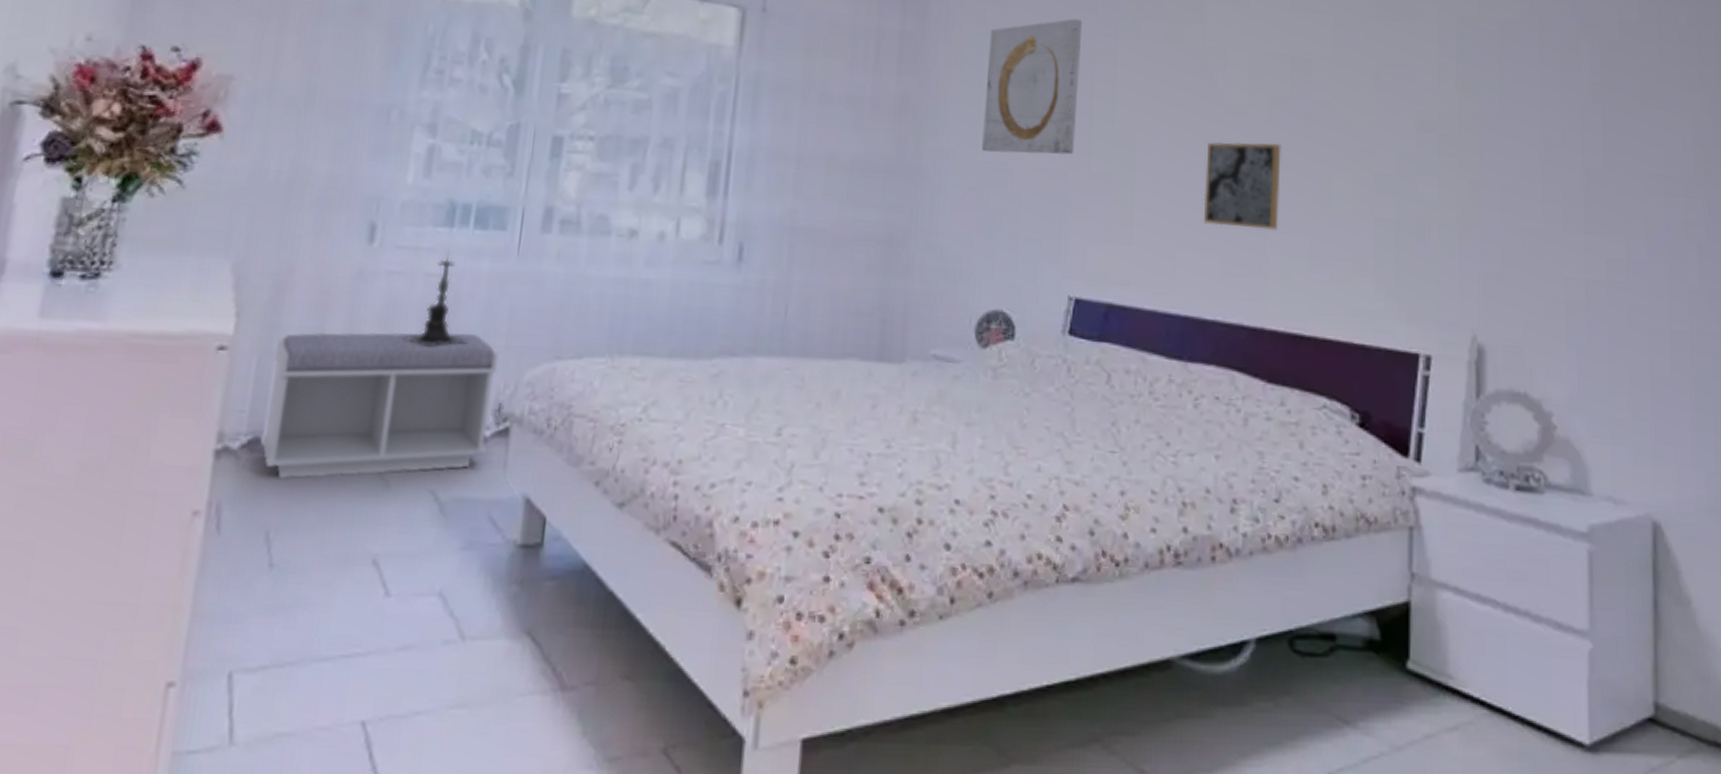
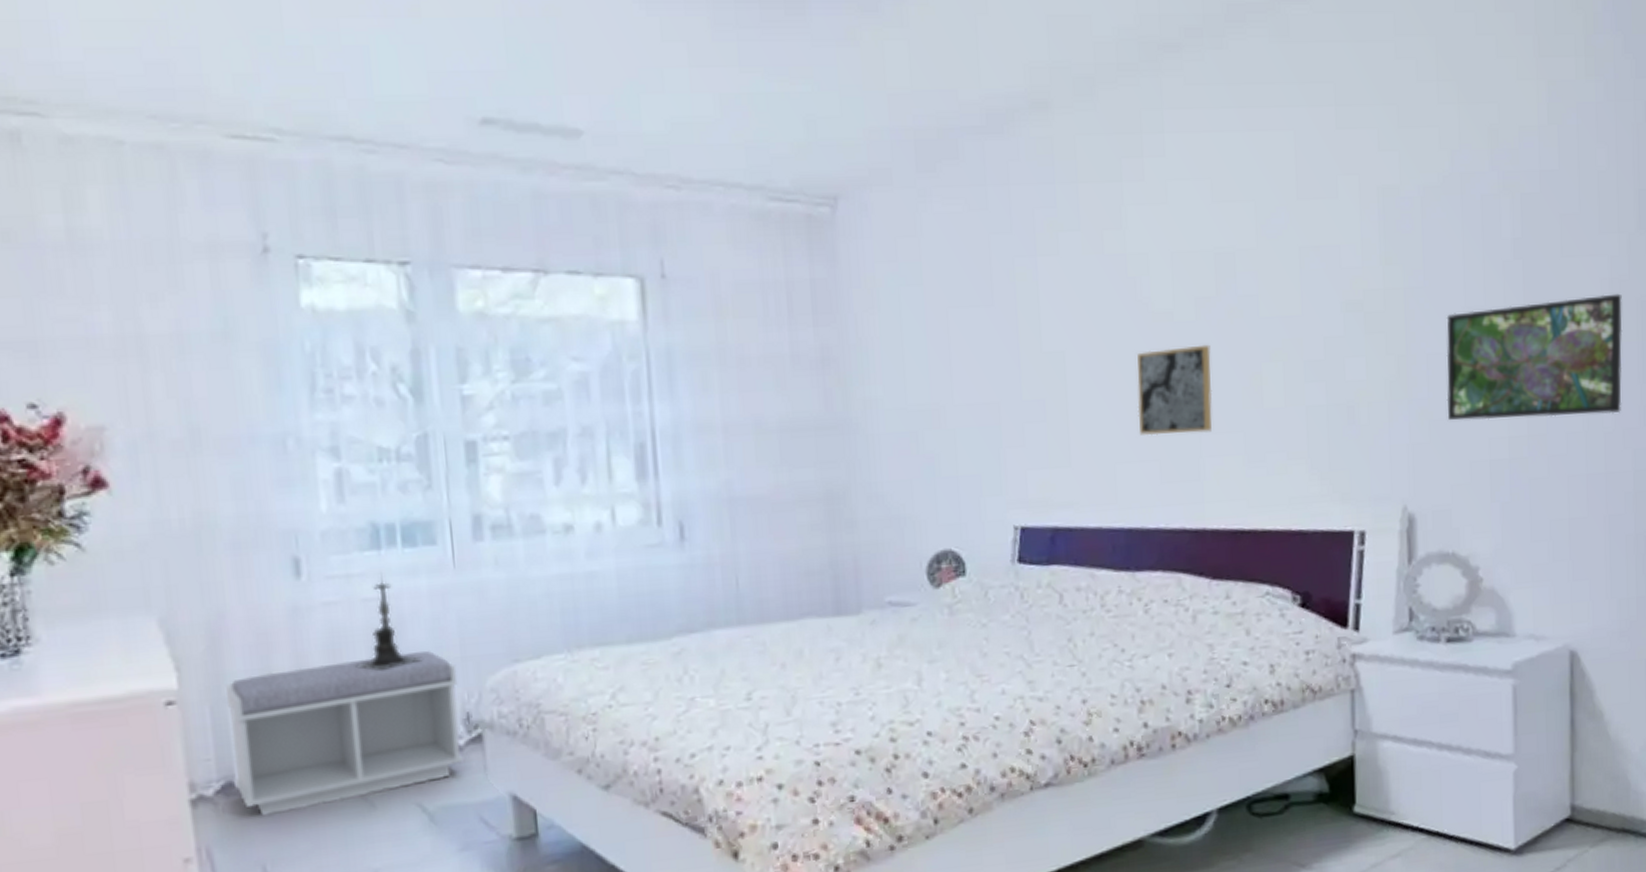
wall art: present [982,19,1083,155] -> none [904,242,1004,395]
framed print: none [1521,147,1707,273] -> present [1446,293,1623,421]

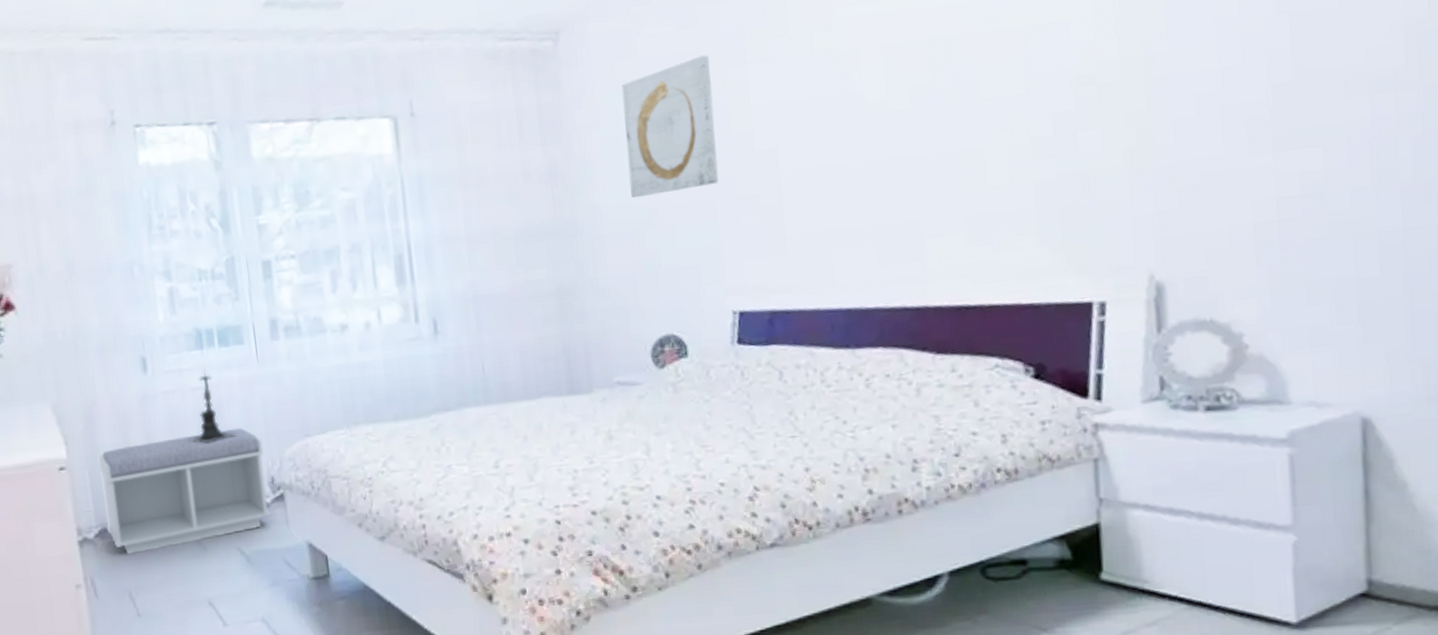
wall art: none [904,242,1004,395] -> present [621,55,719,199]
wall art: present [1137,344,1212,436] -> none [851,130,932,221]
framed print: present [1446,293,1623,421] -> none [1196,36,1424,186]

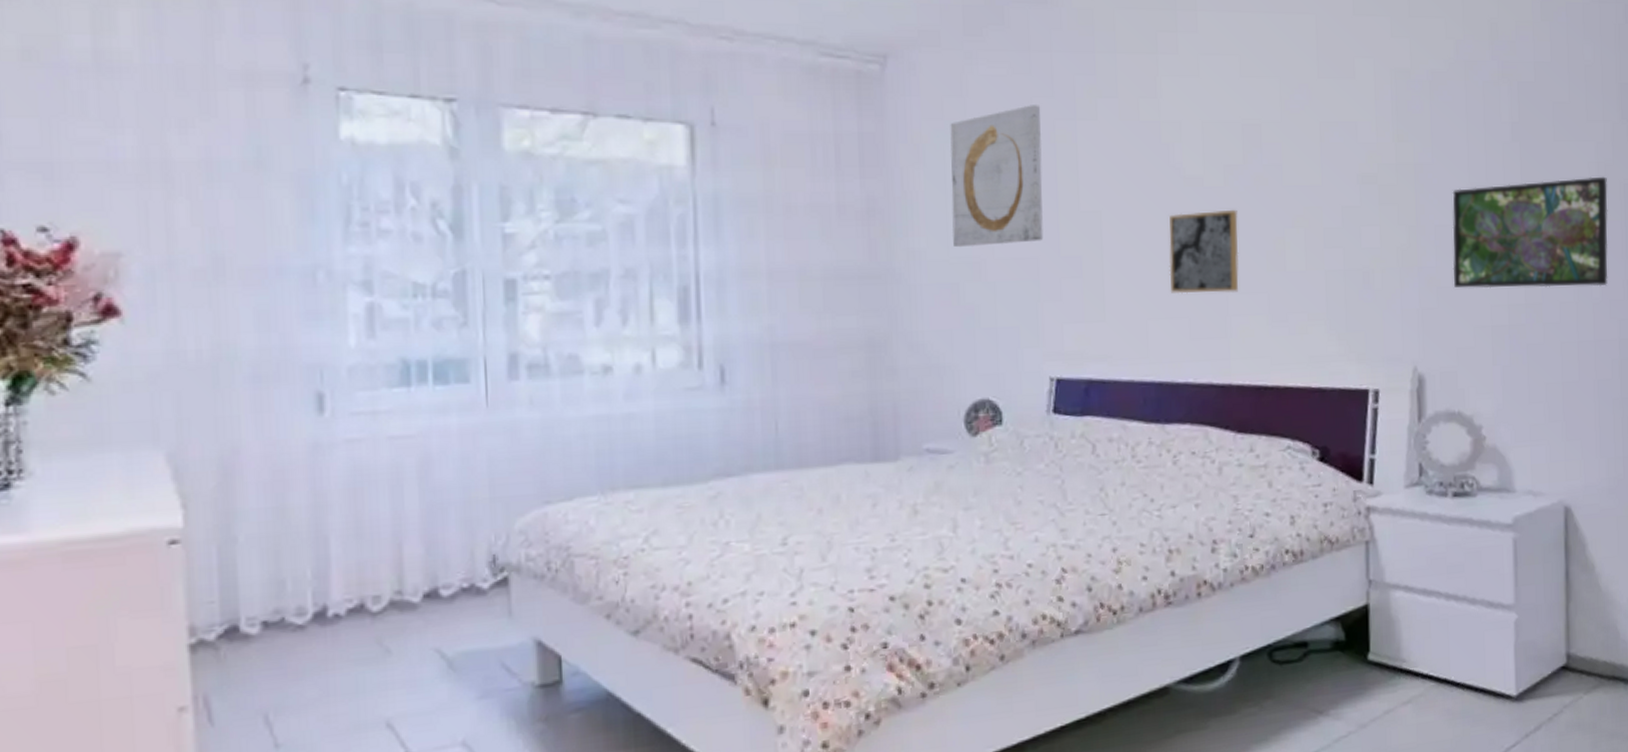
bench: present [99,427,271,554] -> none [236,490,487,661]
candle holder: present [188,370,237,443] -> none [377,413,449,510]
wall art: none [851,130,932,221] -> present [1169,209,1239,294]
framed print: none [1196,36,1424,186] -> present [1452,176,1608,288]

